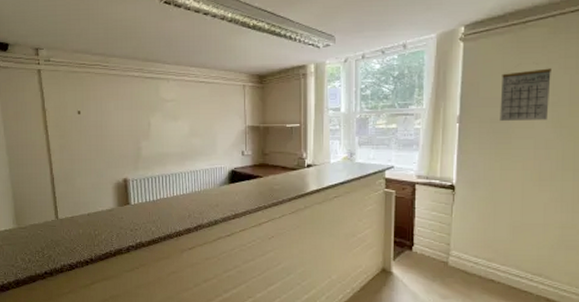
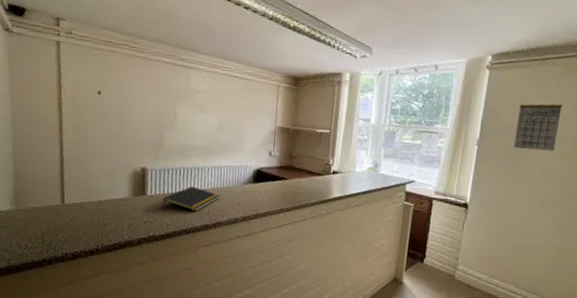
notepad: none [145,192,199,216] -> present [162,186,220,211]

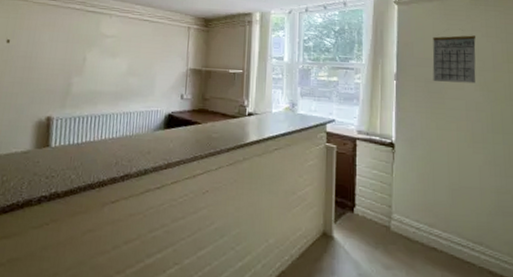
notepad: present [162,186,220,211] -> none [66,134,130,163]

